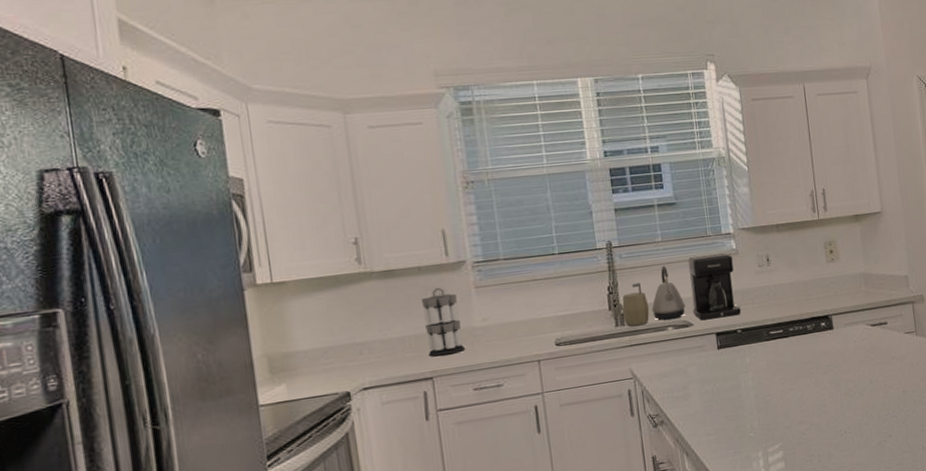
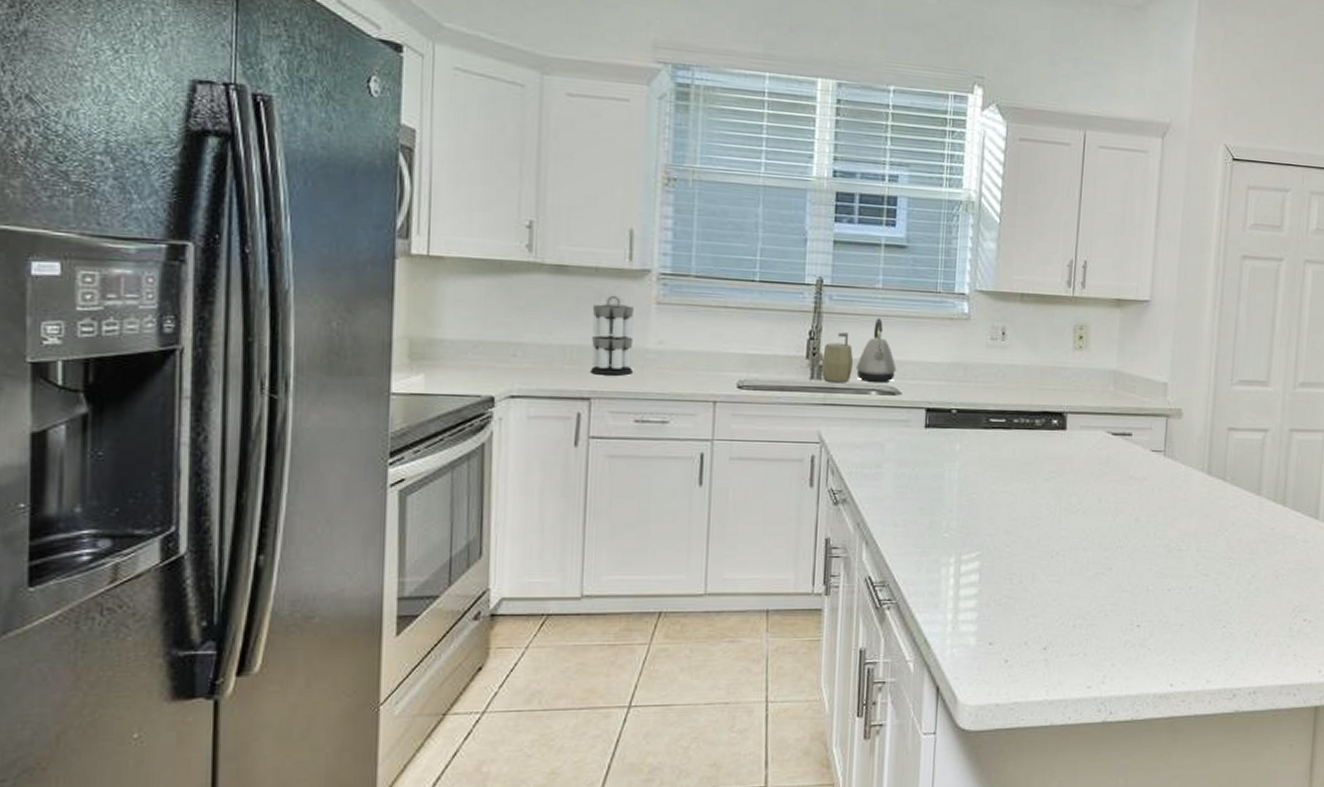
coffee maker: present [687,253,741,321] -> none [903,314,962,392]

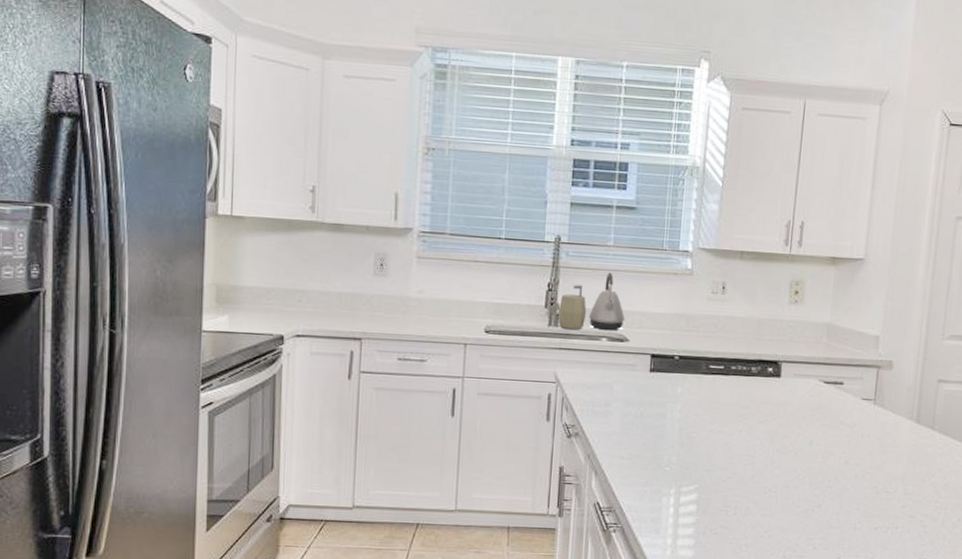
spice rack: present [591,295,634,376] -> none [362,250,398,320]

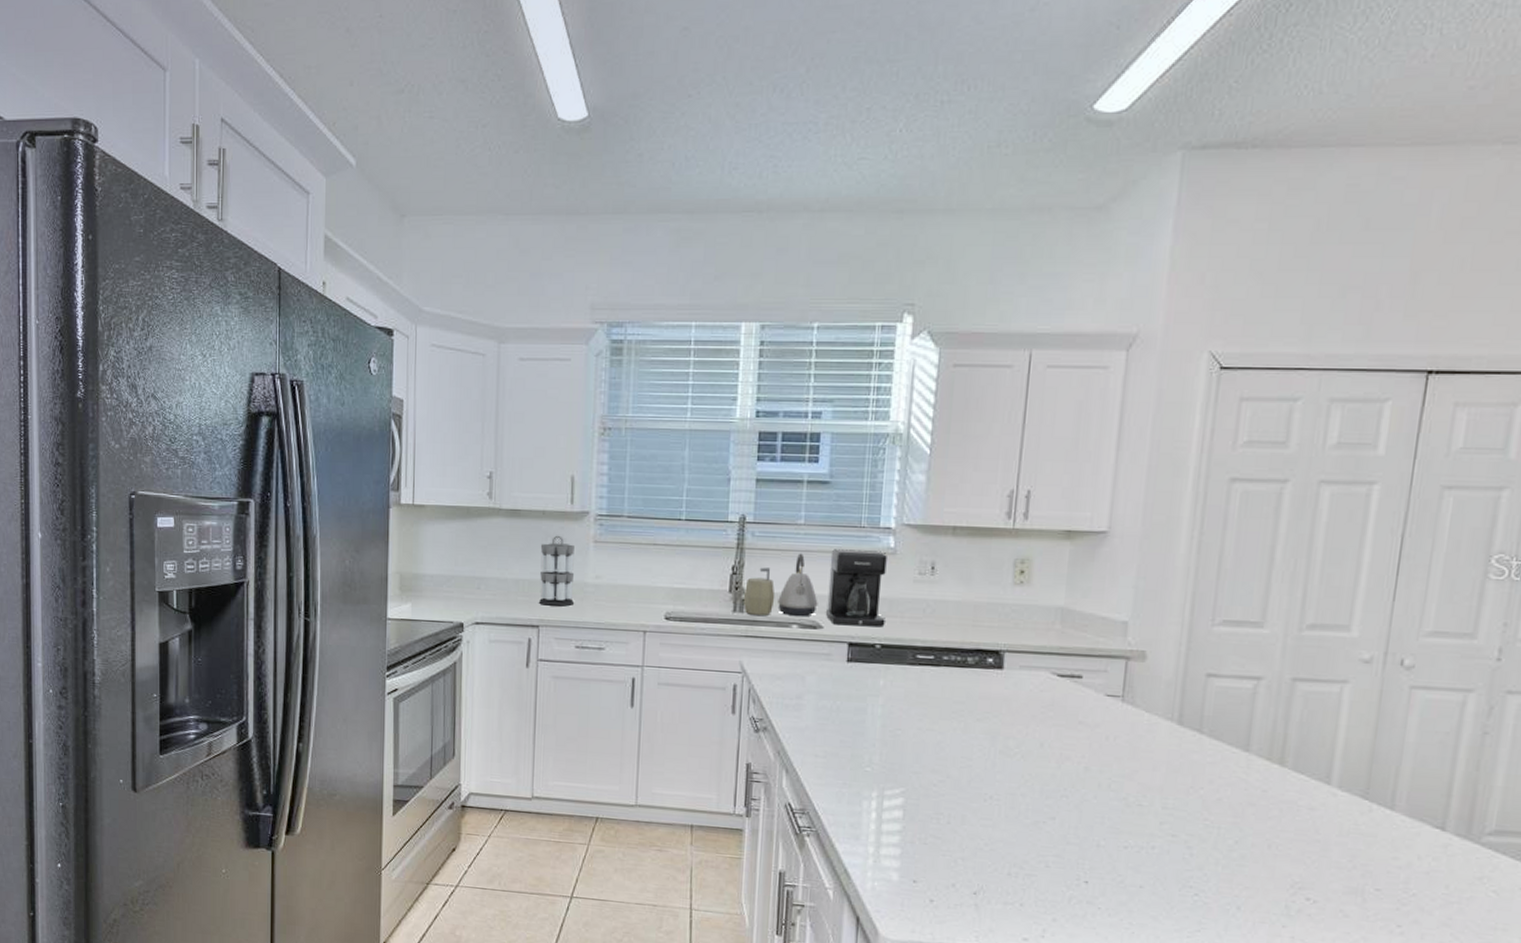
spice rack: none [362,250,398,320] -> present [539,535,575,607]
coffee maker: none [631,269,685,341] -> present [825,549,887,628]

